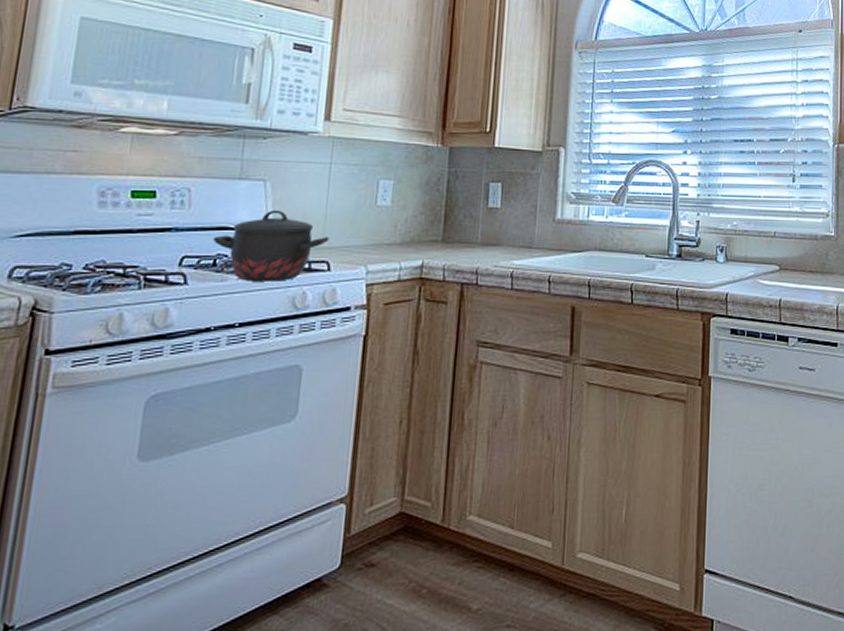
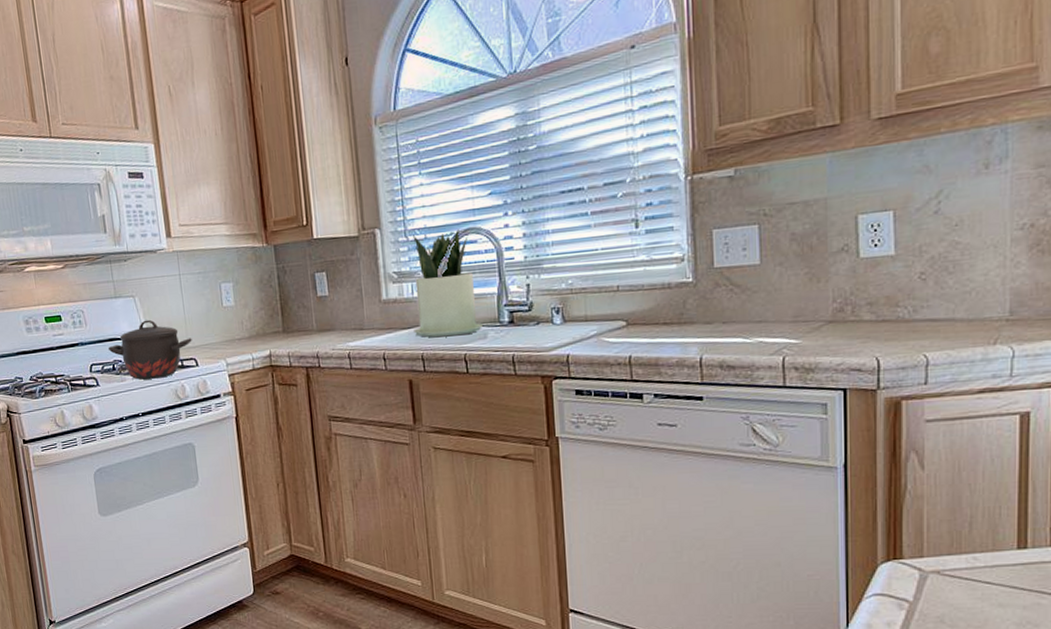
planter: none [584,159,653,264] -> present [413,229,484,338]

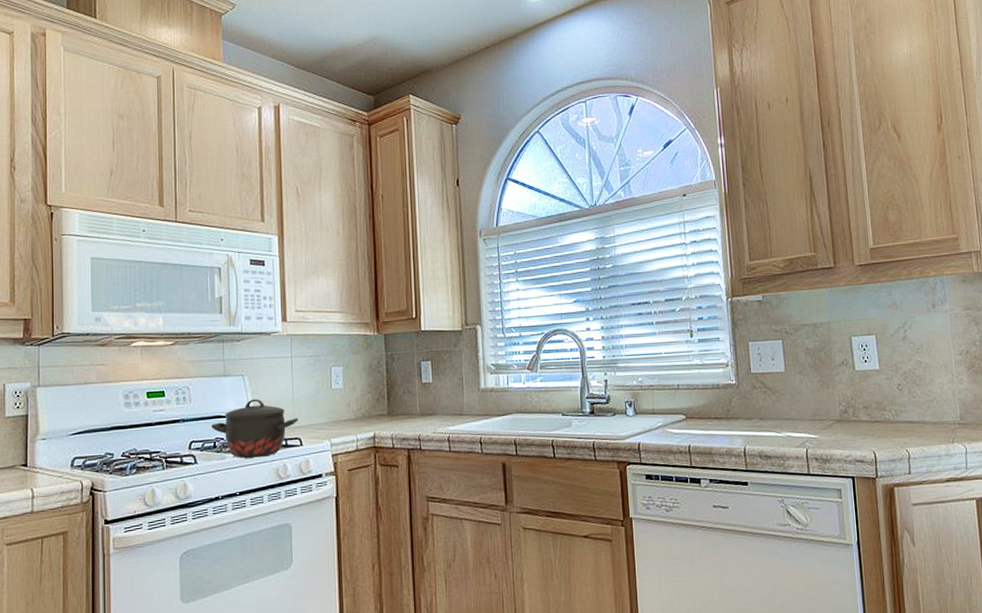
planter: present [413,229,484,338] -> none [508,330,569,425]

